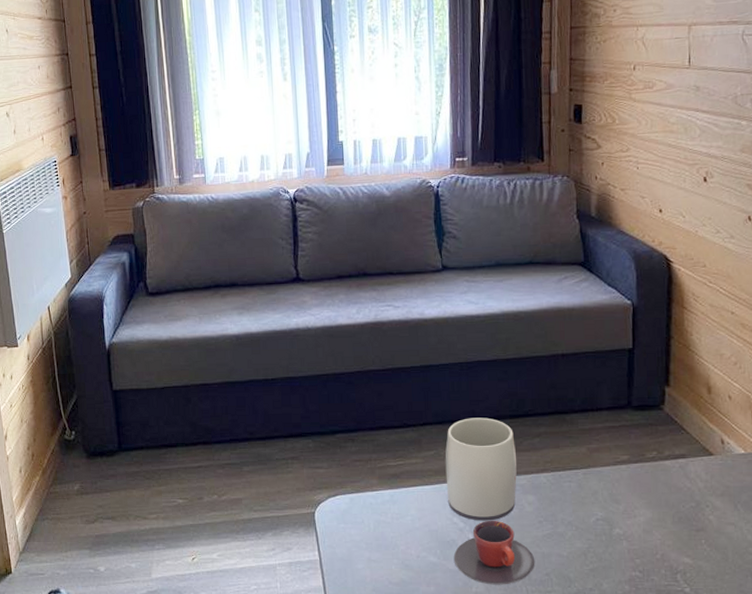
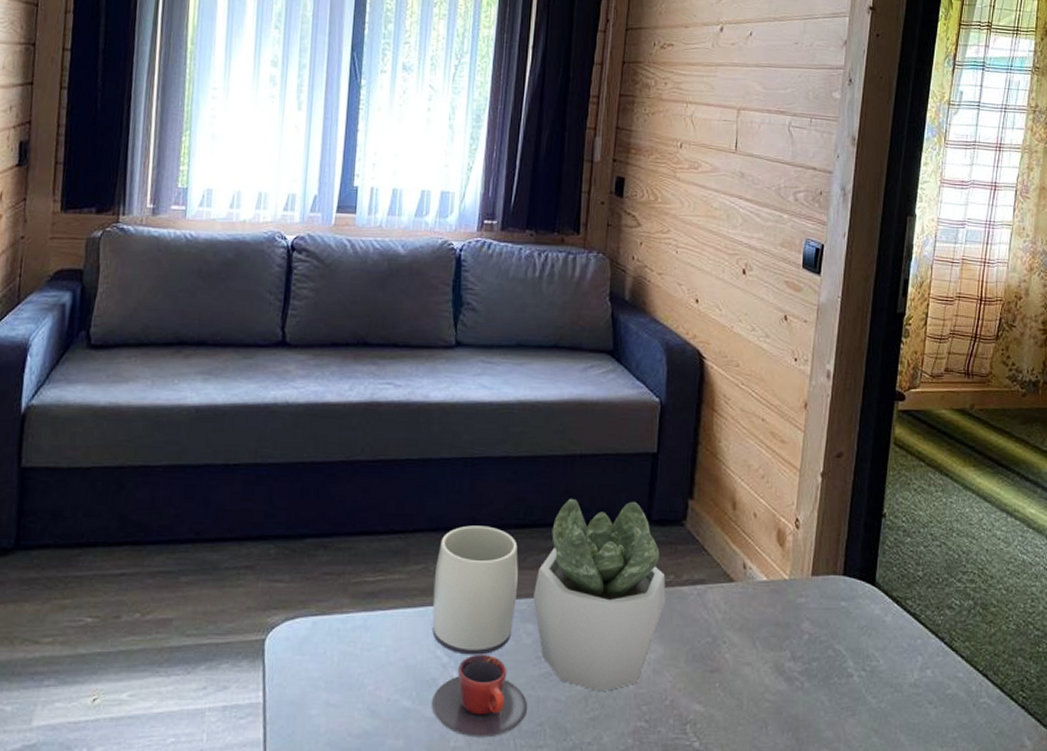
succulent plant: none [531,391,651,549] -> present [533,498,666,692]

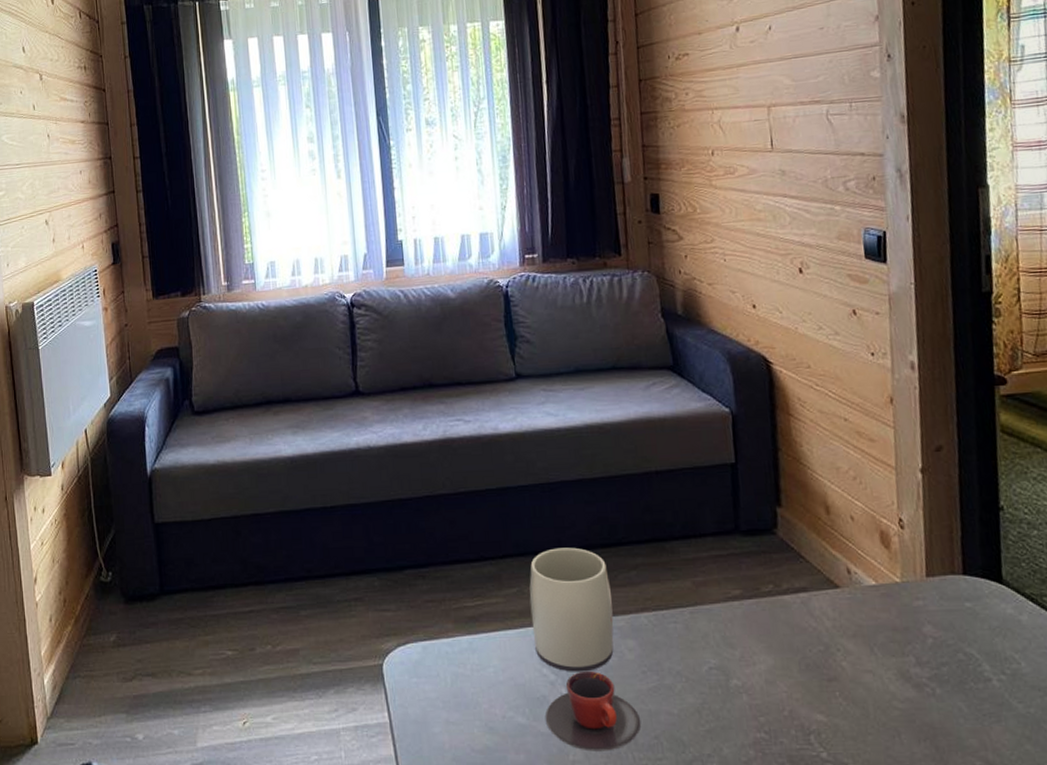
succulent plant: present [533,498,666,692] -> none [629,513,768,705]

